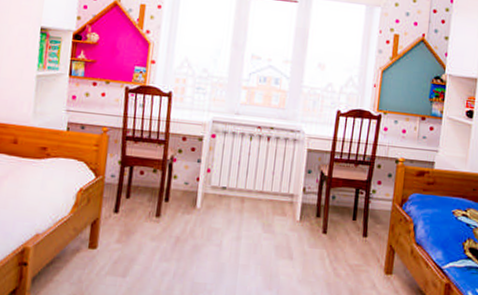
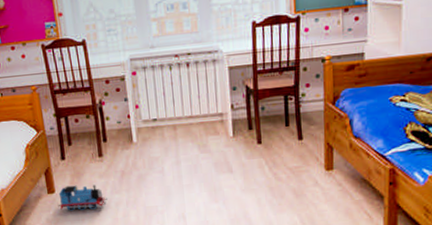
toy train: none [96,243,154,276] -> present [57,184,107,211]

